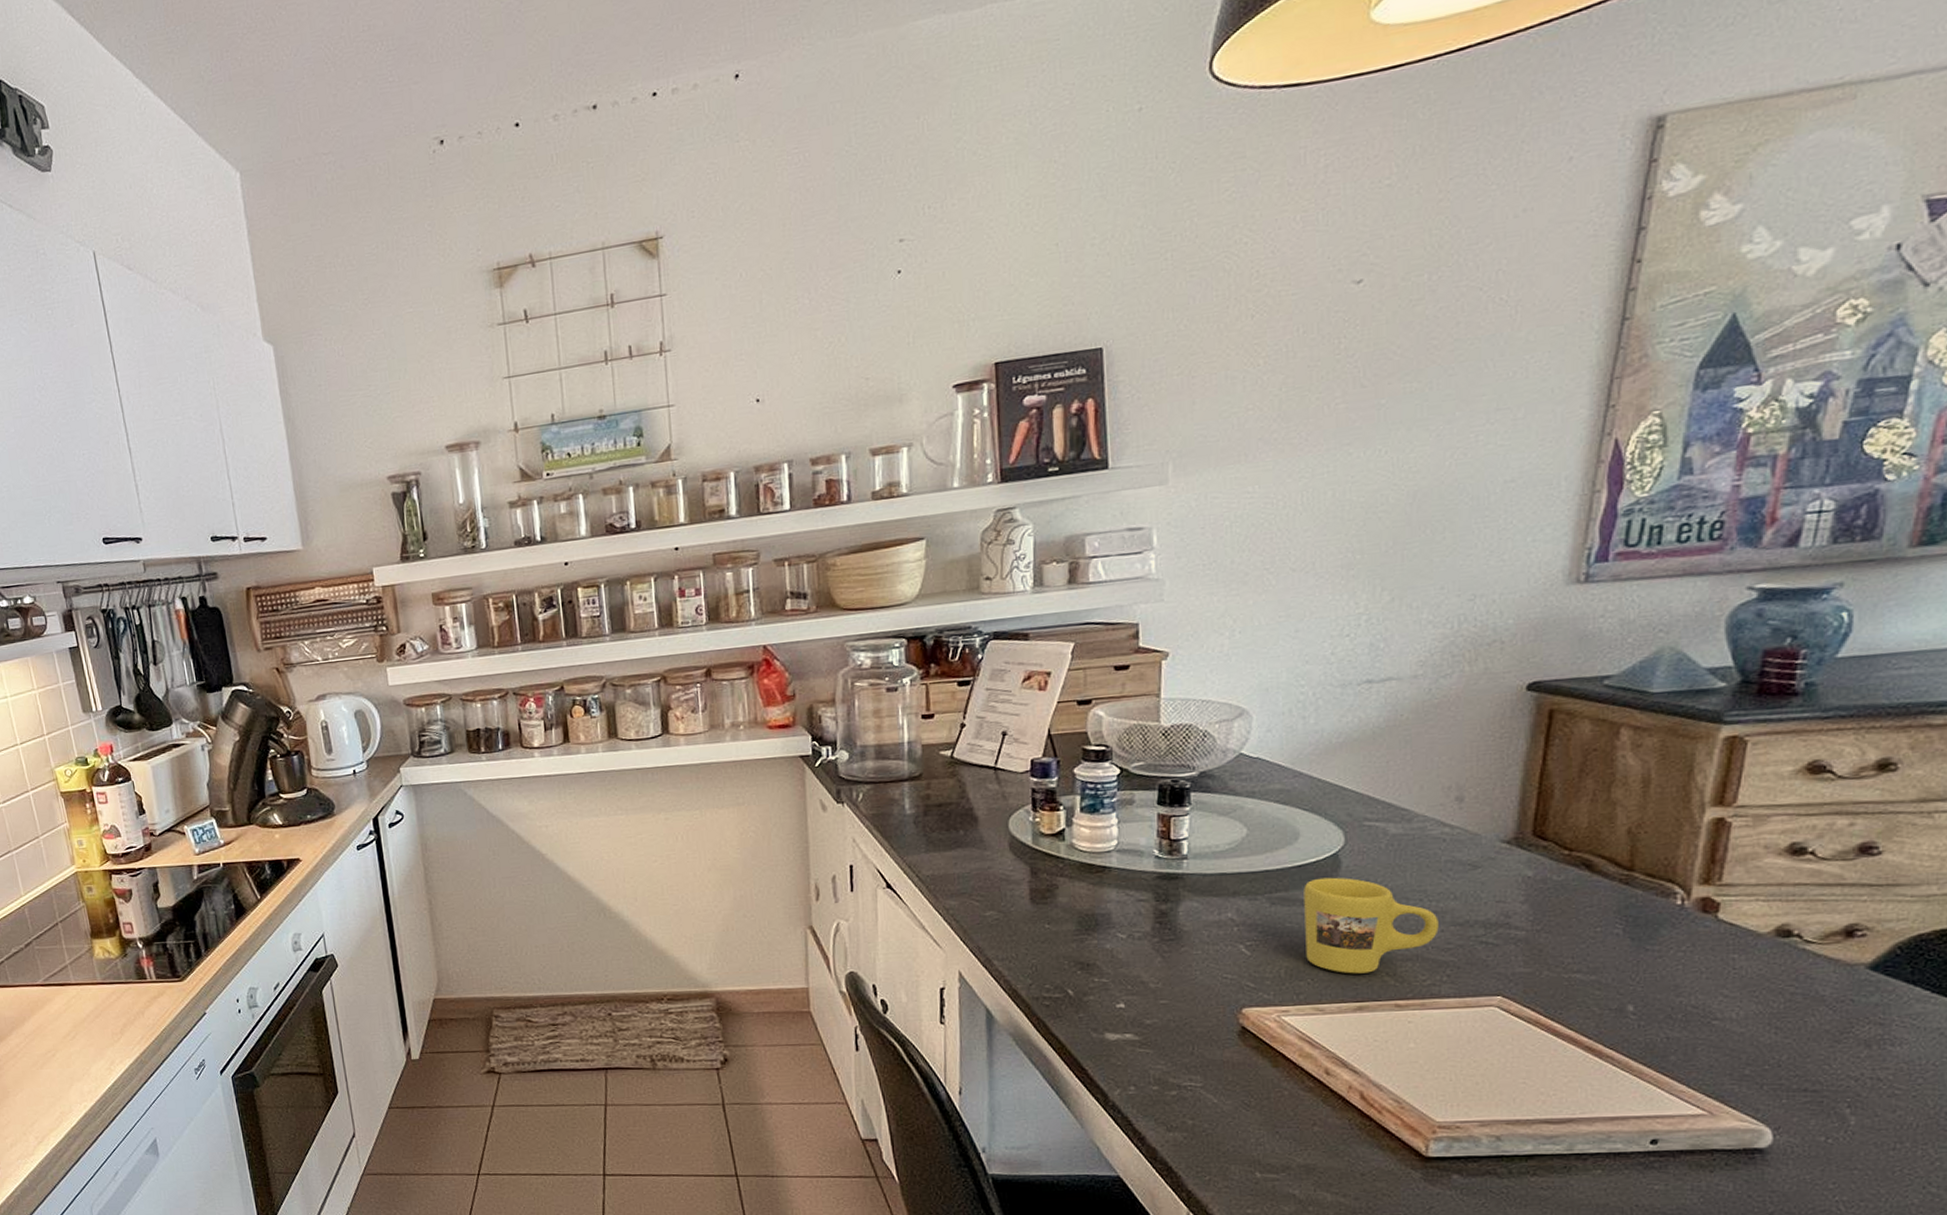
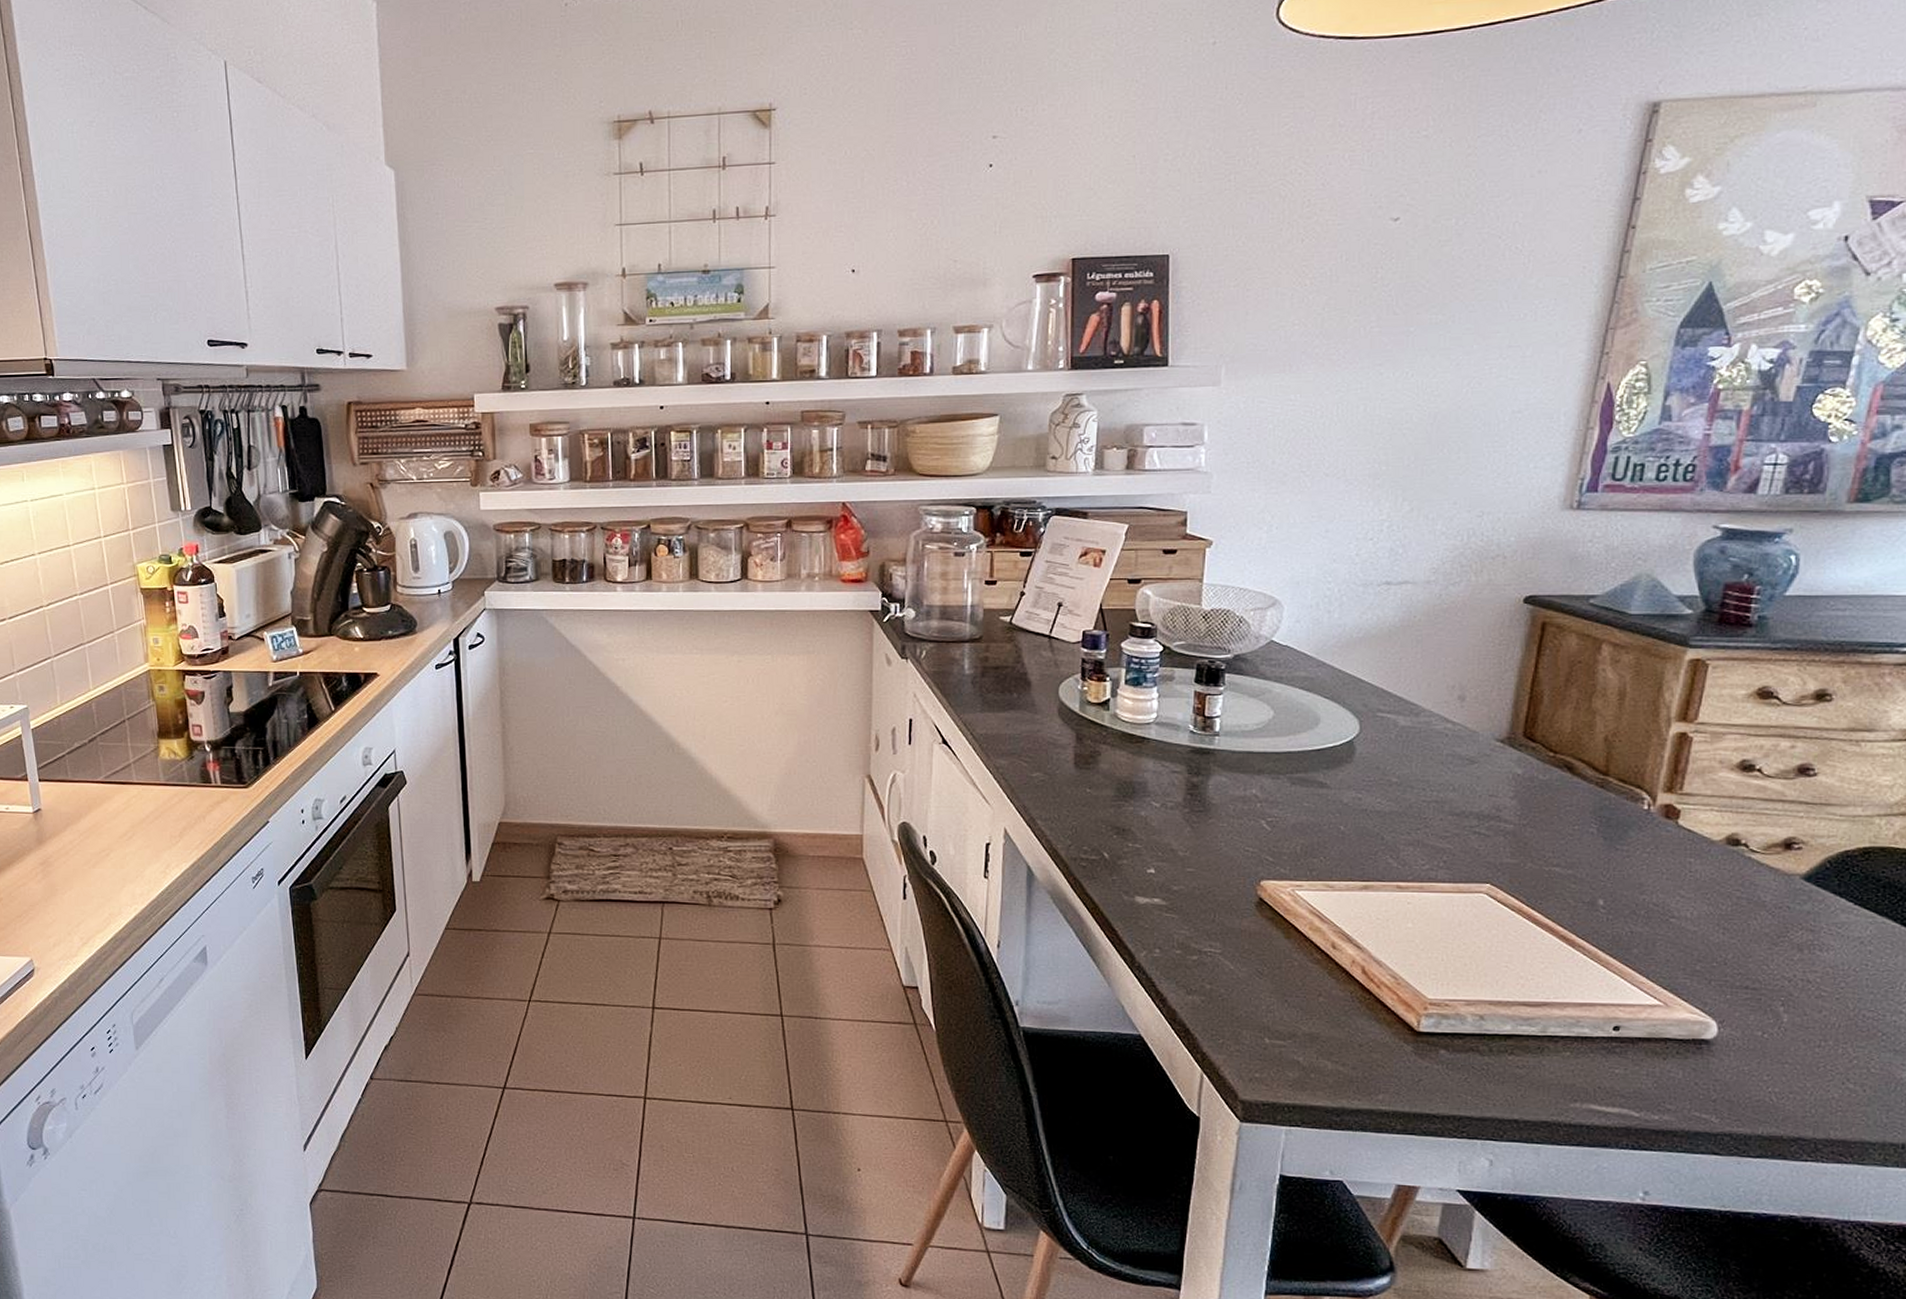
mug: present [1303,877,1439,974] -> none [1320,762,1438,855]

